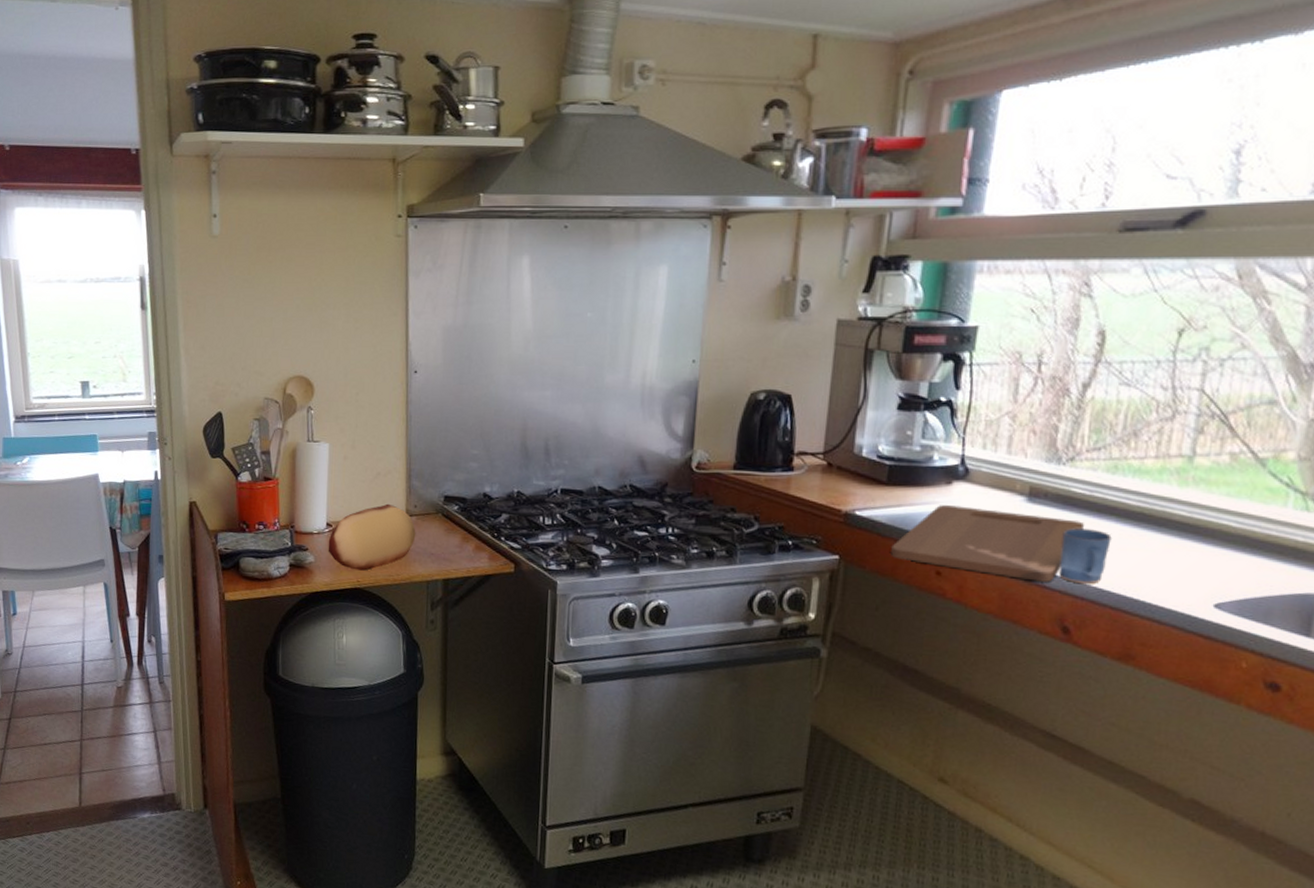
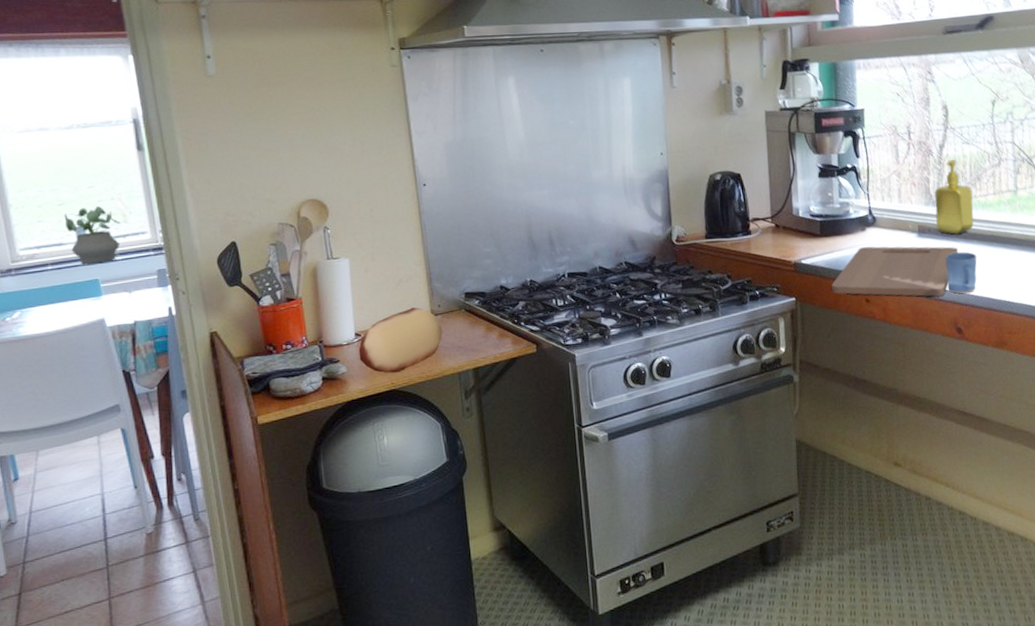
potted plant: none [72,362,120,419] -> present [64,205,121,264]
soap dispenser: none [1058,405,1122,505] -> present [934,160,974,235]

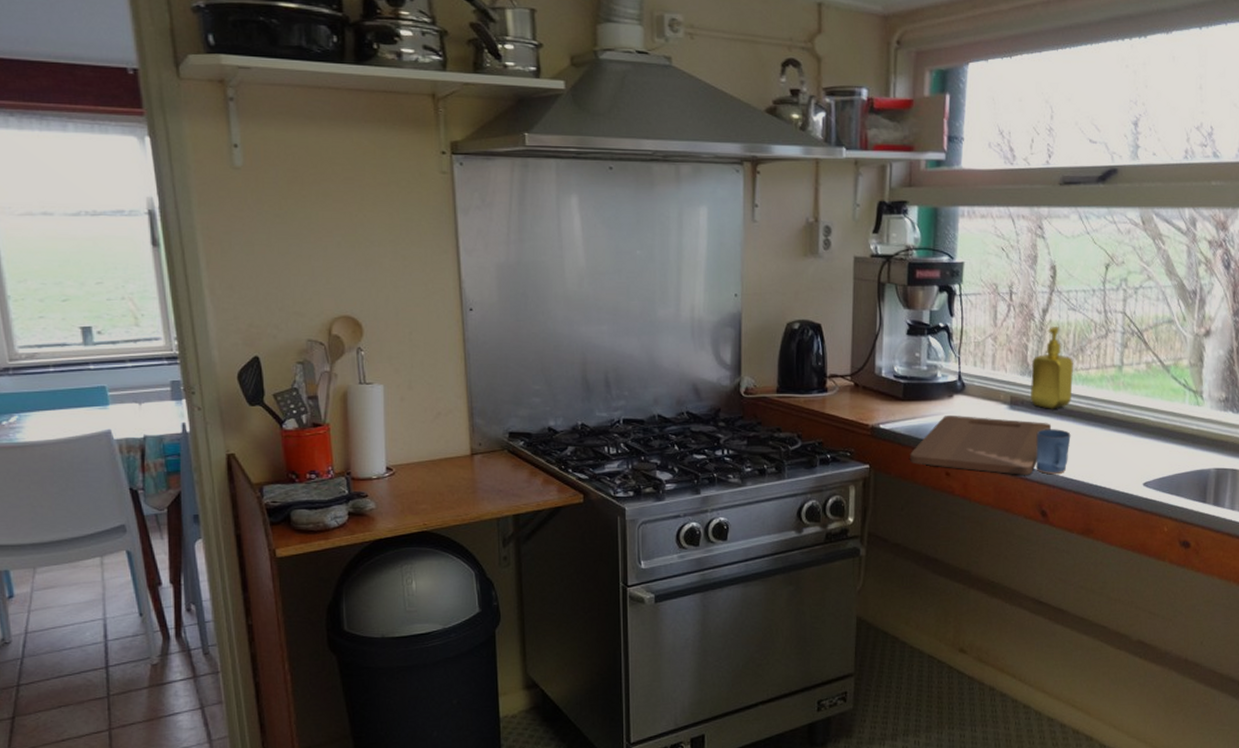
potted plant: present [64,205,121,264] -> none [68,305,132,368]
bread loaf: present [358,307,443,373] -> none [389,443,483,513]

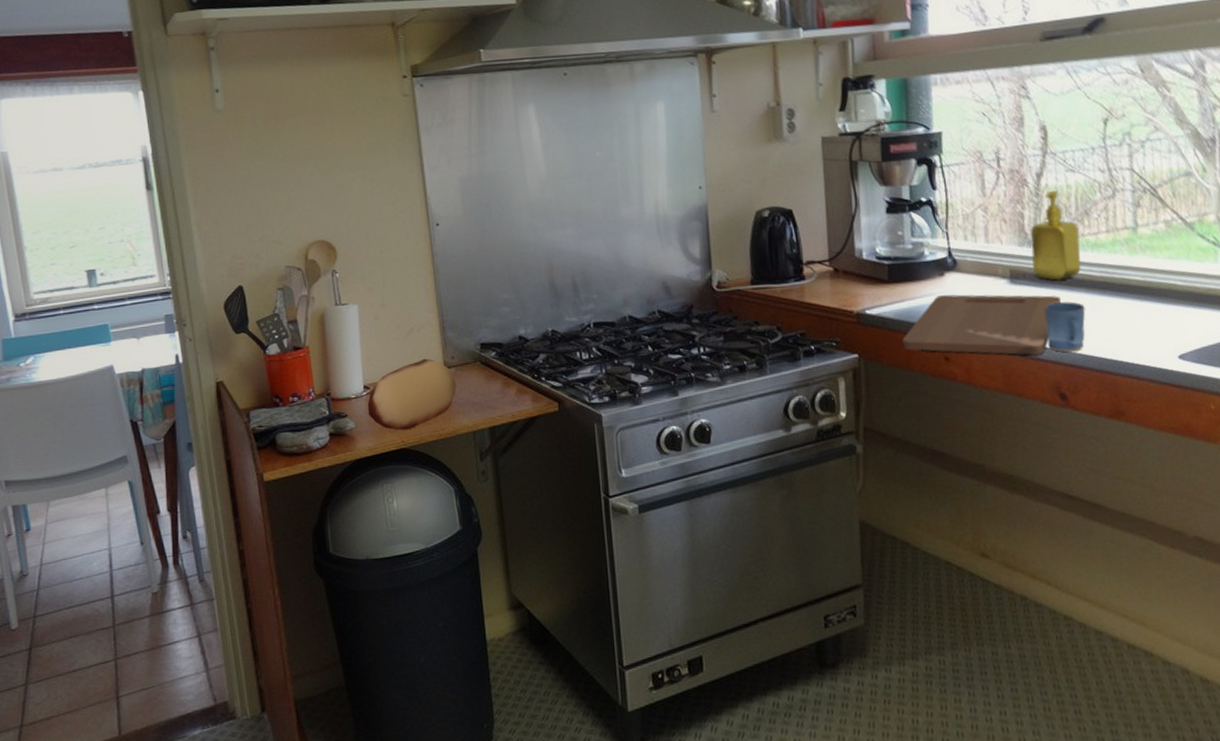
bread loaf: none [389,443,483,513] -> present [367,358,457,431]

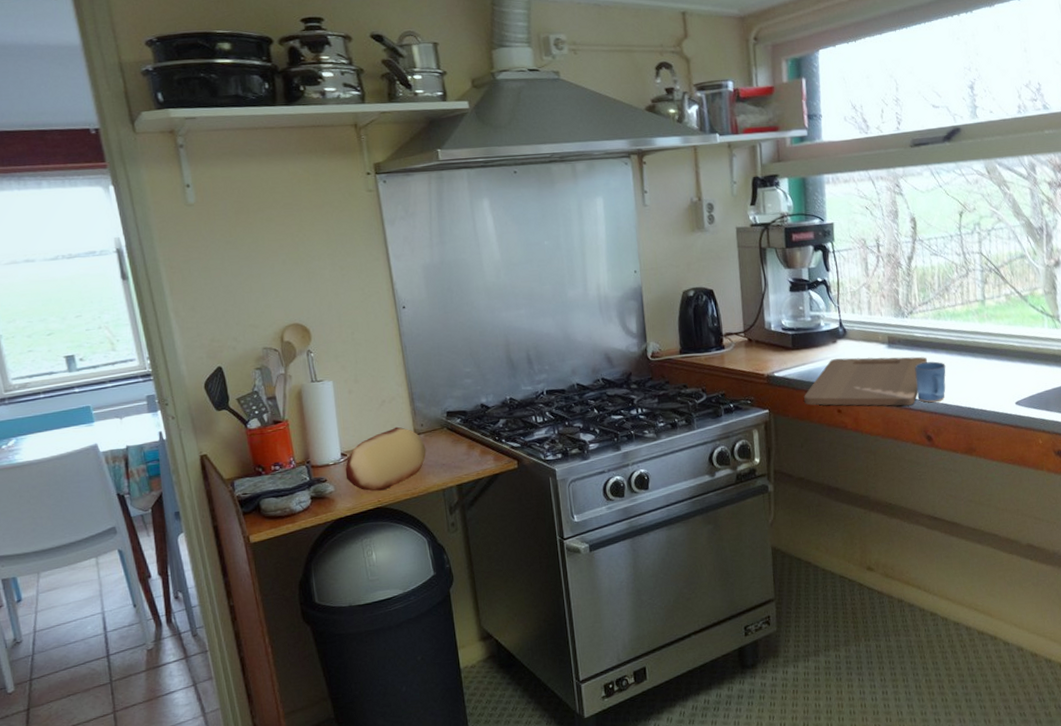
soap dispenser: present [1031,191,1081,281] -> none [904,271,943,345]

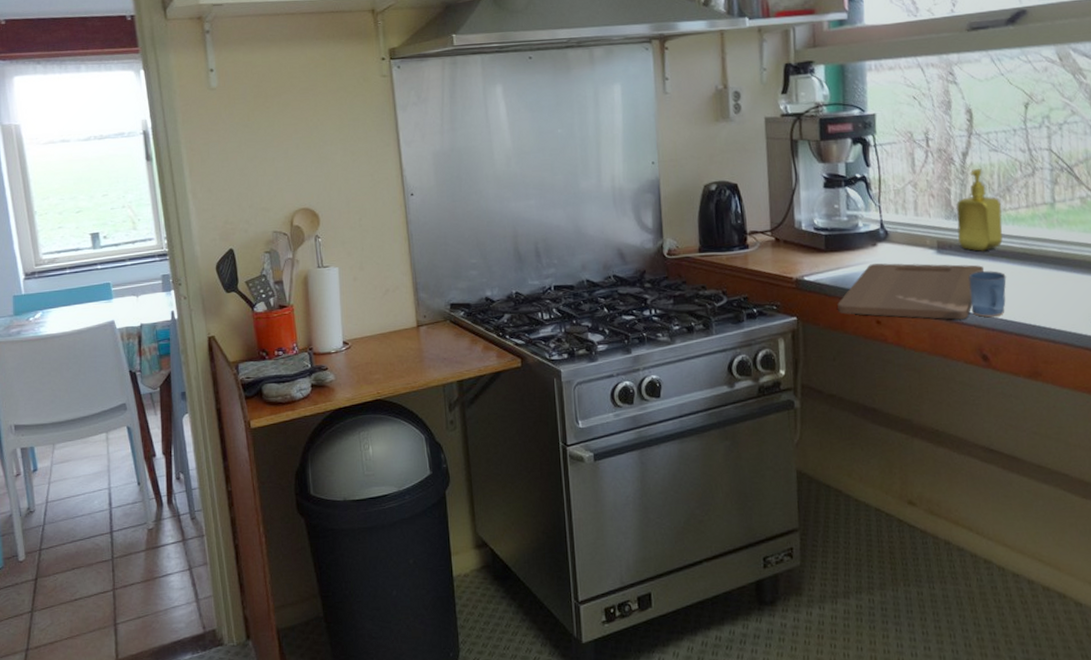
bread loaf: present [345,426,427,492] -> none [346,317,428,383]
soap dispenser: none [904,271,943,345] -> present [956,169,1003,251]

